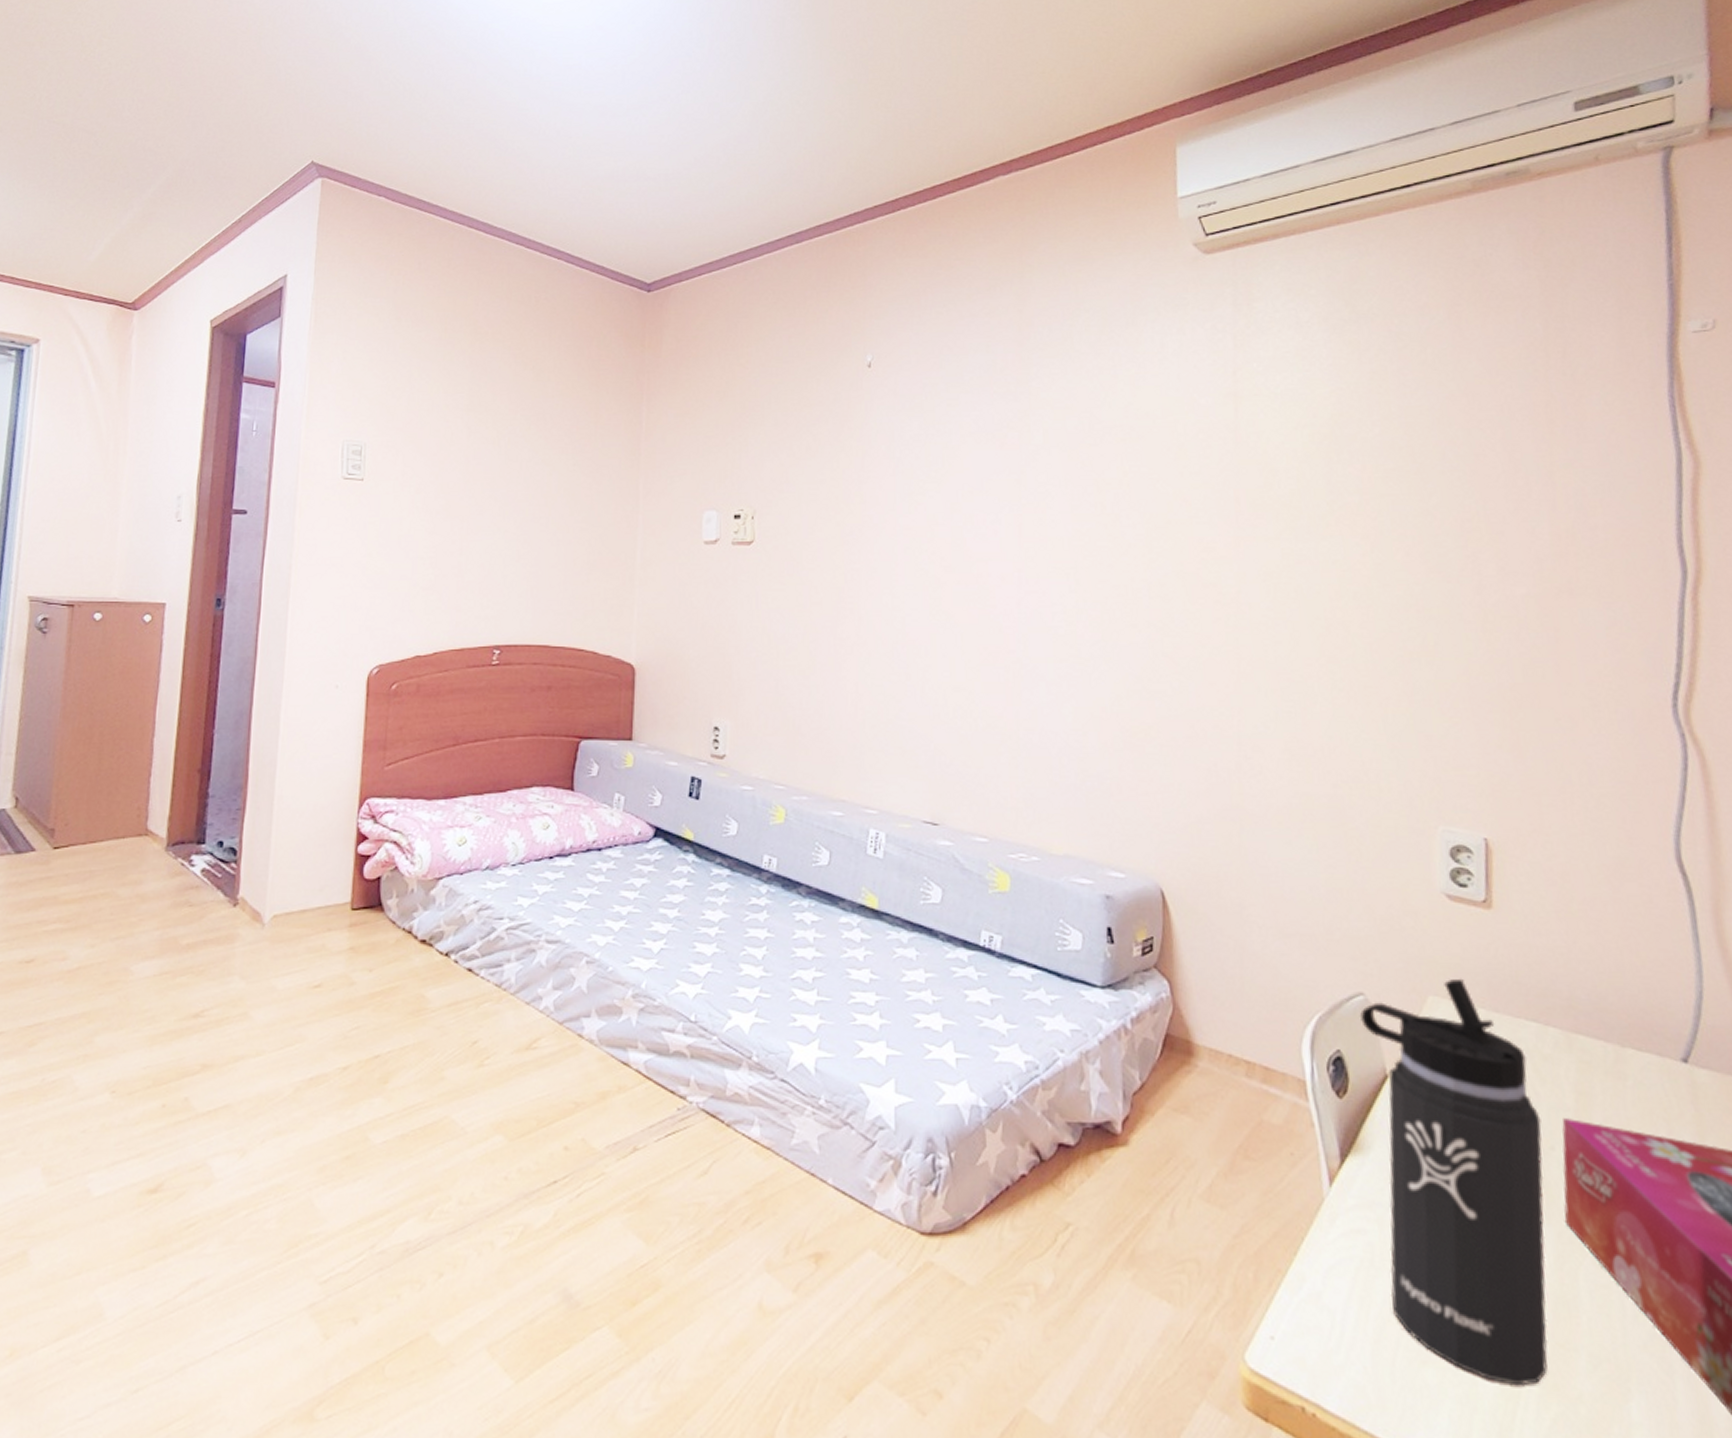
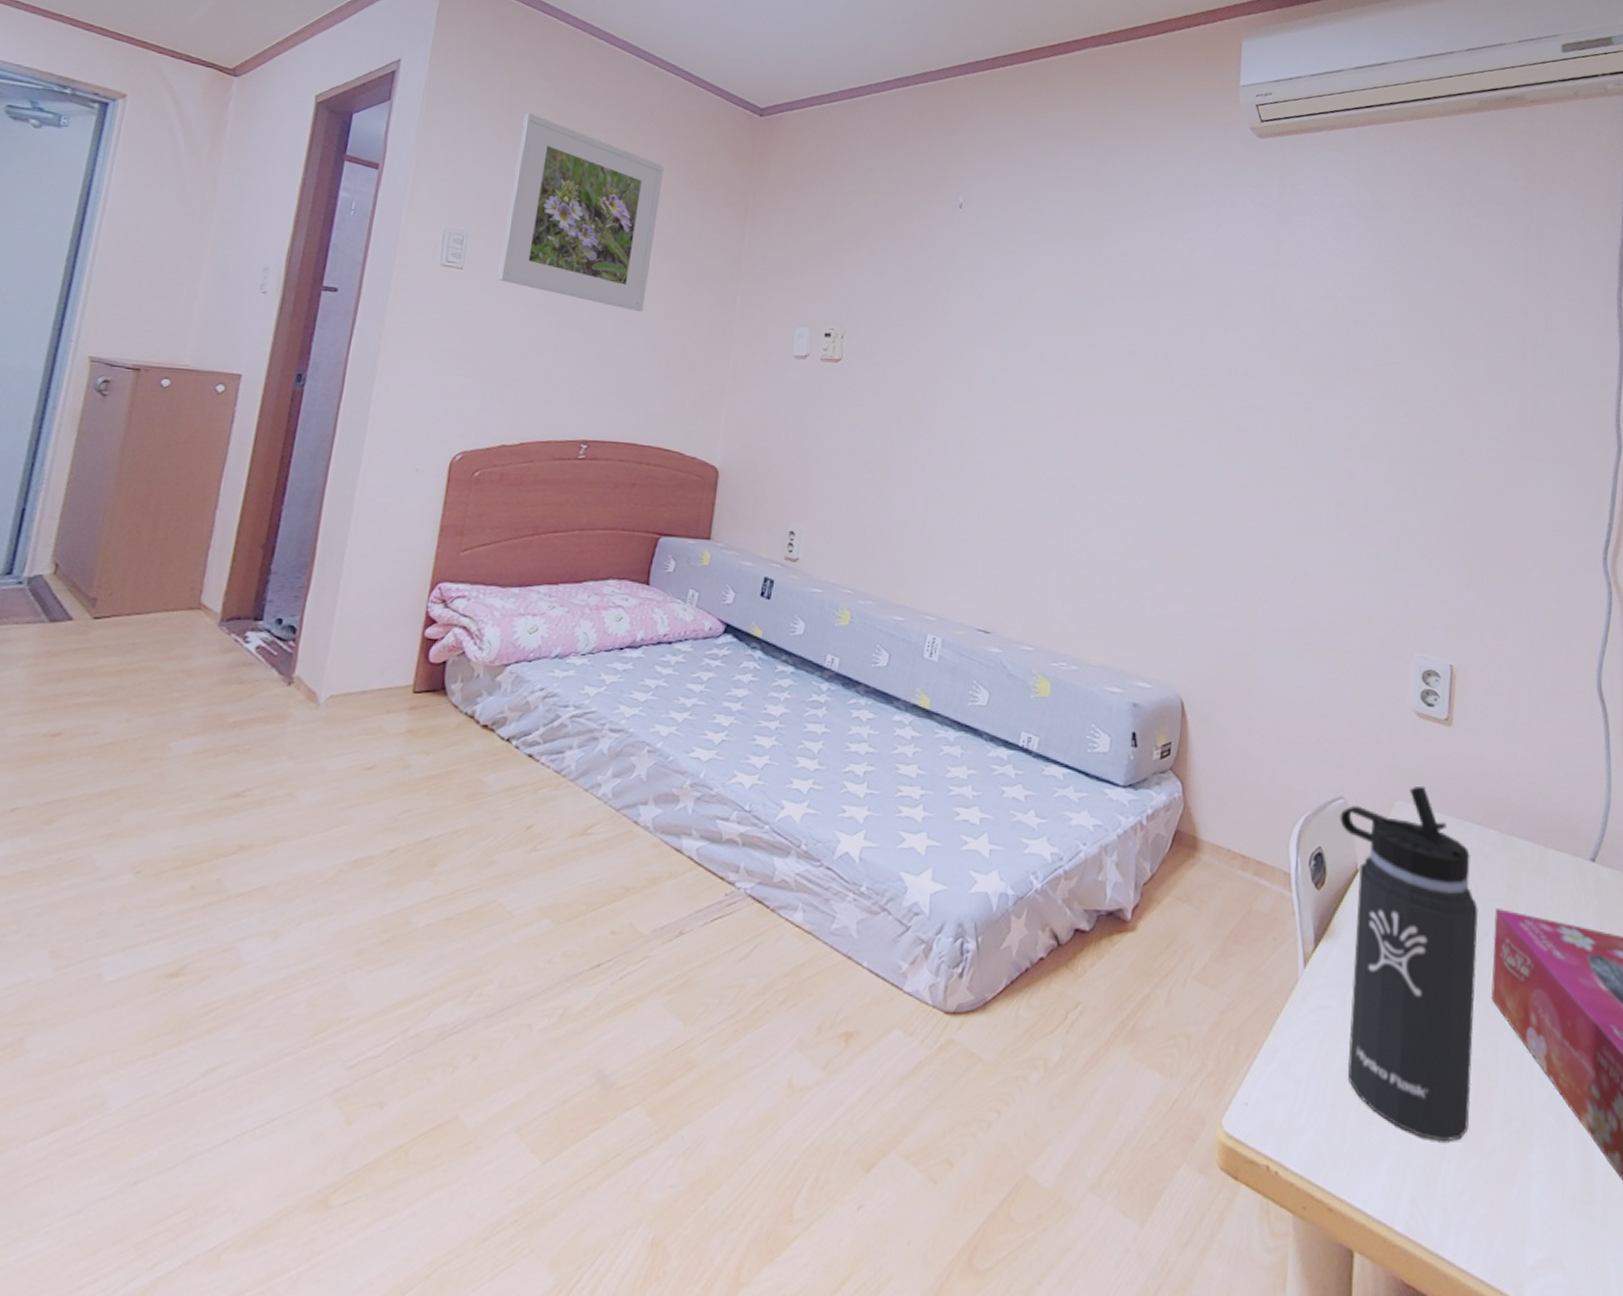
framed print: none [398,314,554,509] -> present [498,112,664,312]

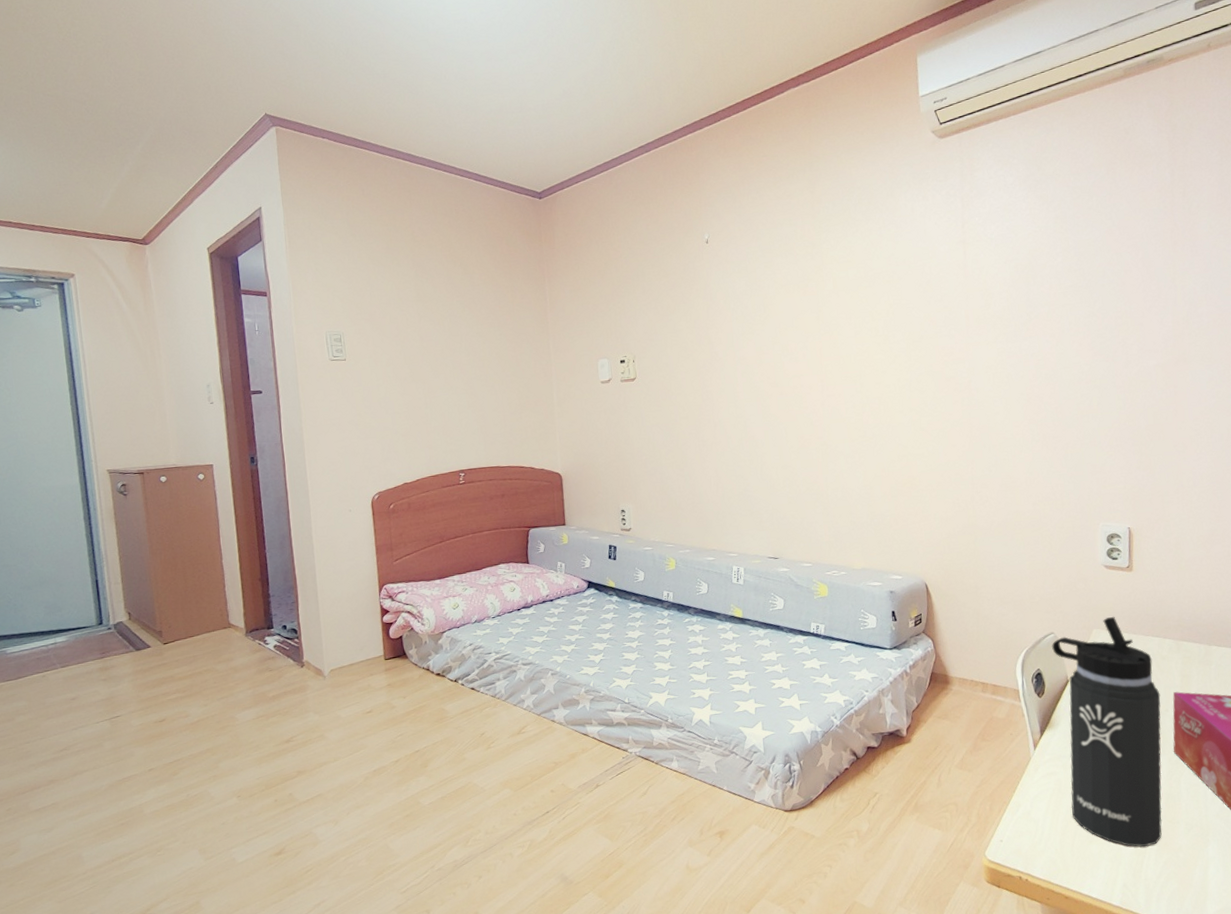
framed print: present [498,112,664,312] -> none [362,230,483,370]

